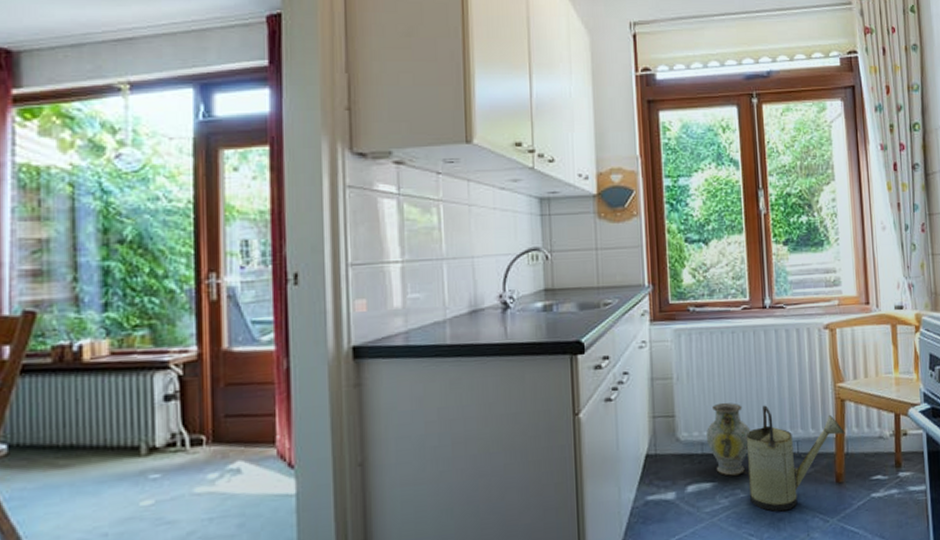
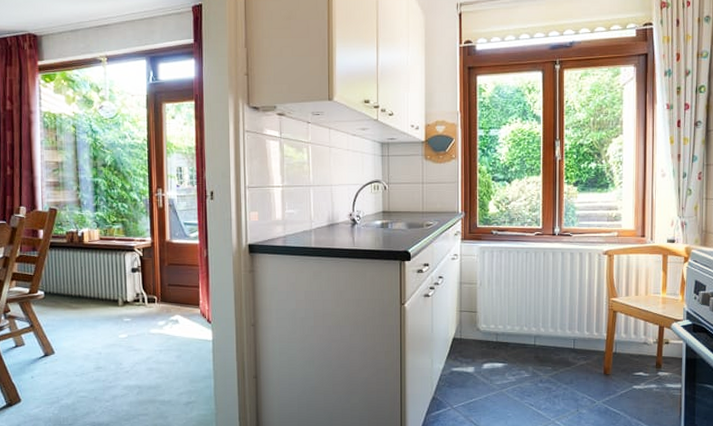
ceramic jug: present [706,402,751,476] -> none [500,305,536,360]
watering can: present [737,405,845,512] -> none [524,310,615,391]

